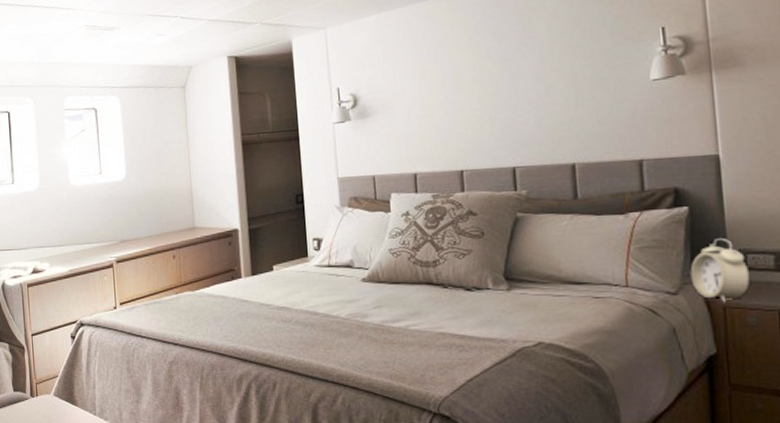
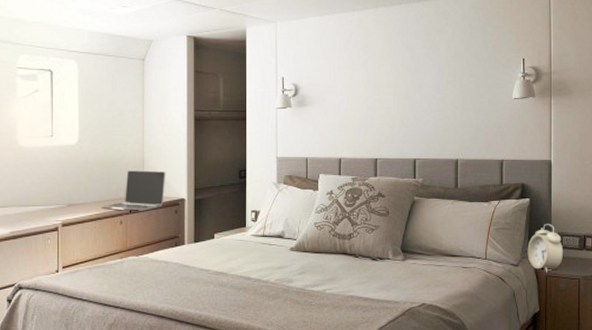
laptop: none [153,200,217,246] -> present [101,170,166,212]

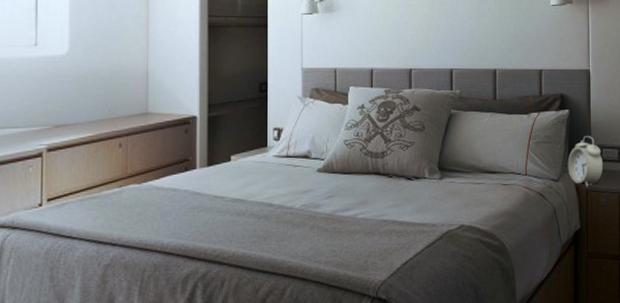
laptop: present [101,170,166,212] -> none [96,84,175,133]

